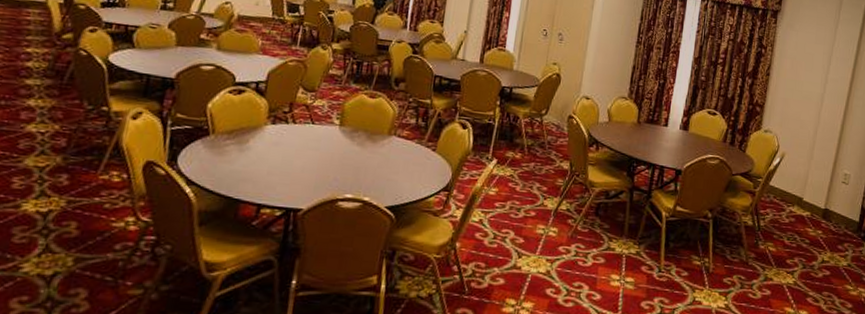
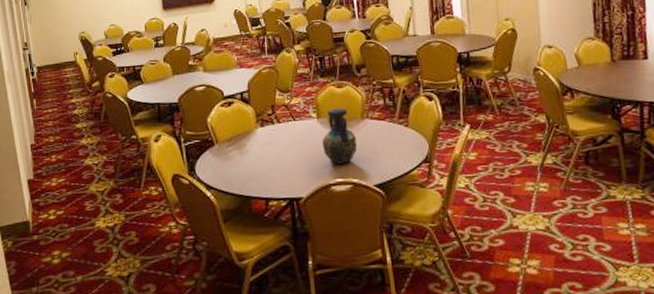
vase: none [338,118,379,180] -> present [322,107,358,165]

